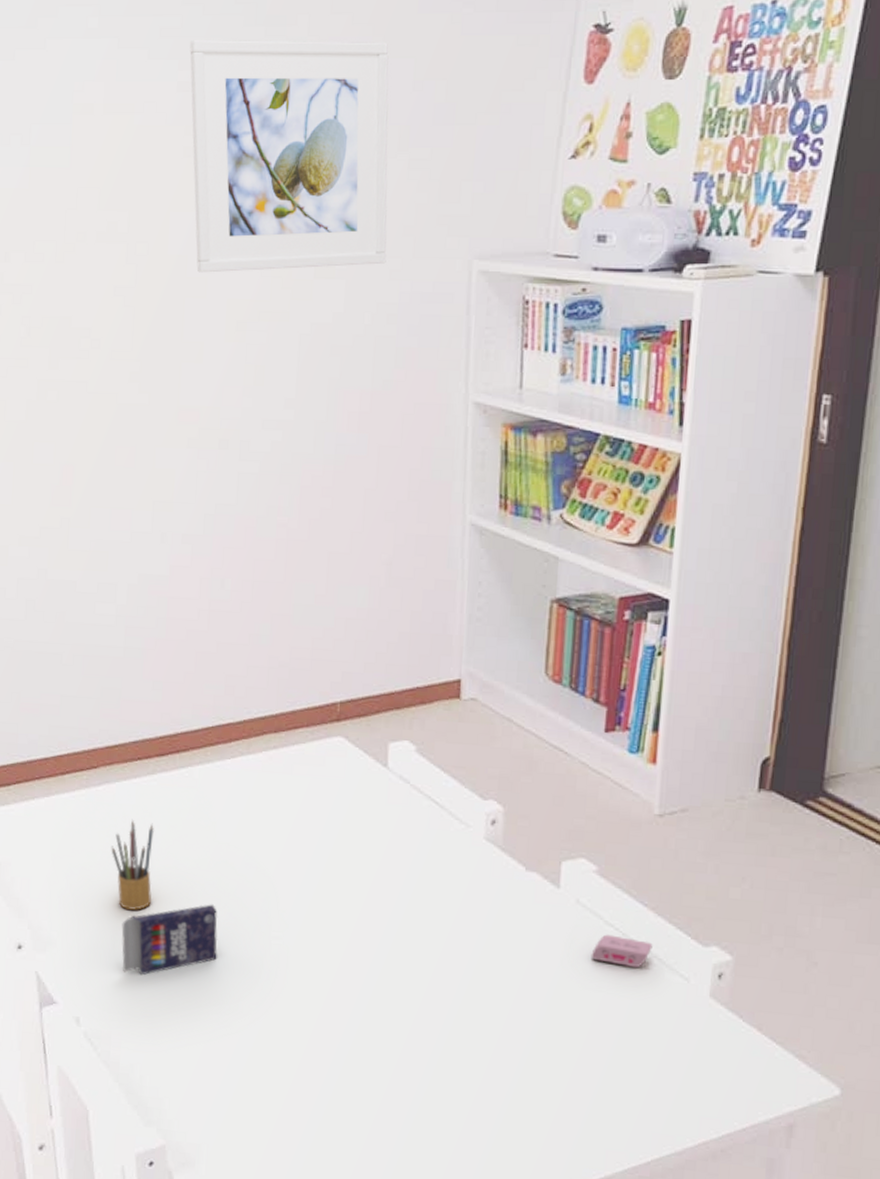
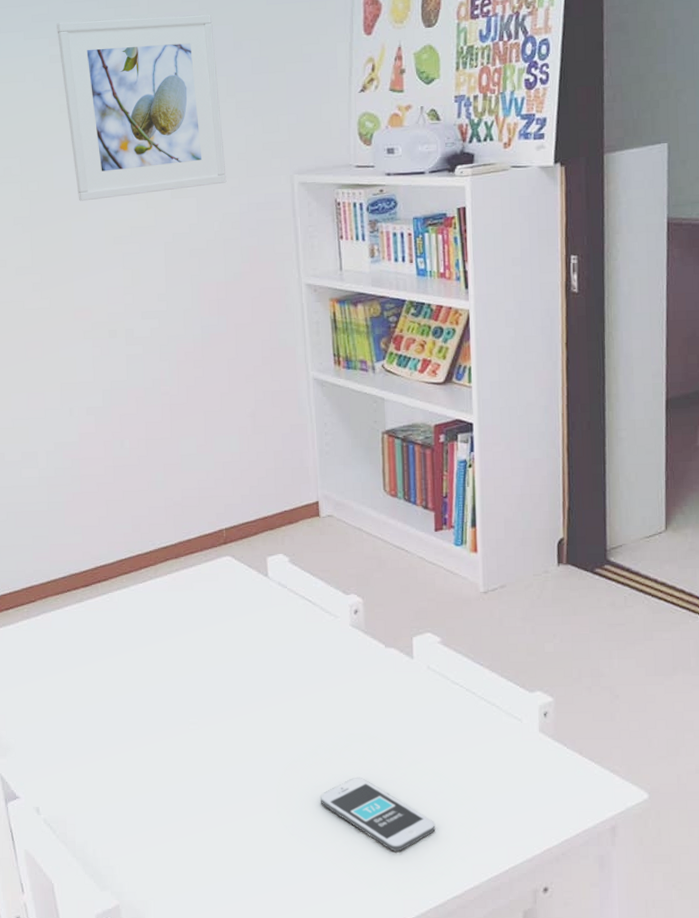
pencil box: present [111,819,154,911] -> none [52,640,90,715]
crayon box: present [121,904,218,976] -> none [66,702,147,767]
smartphone: none [423,1026,565,1123] -> present [319,777,436,852]
eraser: present [591,934,653,969] -> none [443,691,491,716]

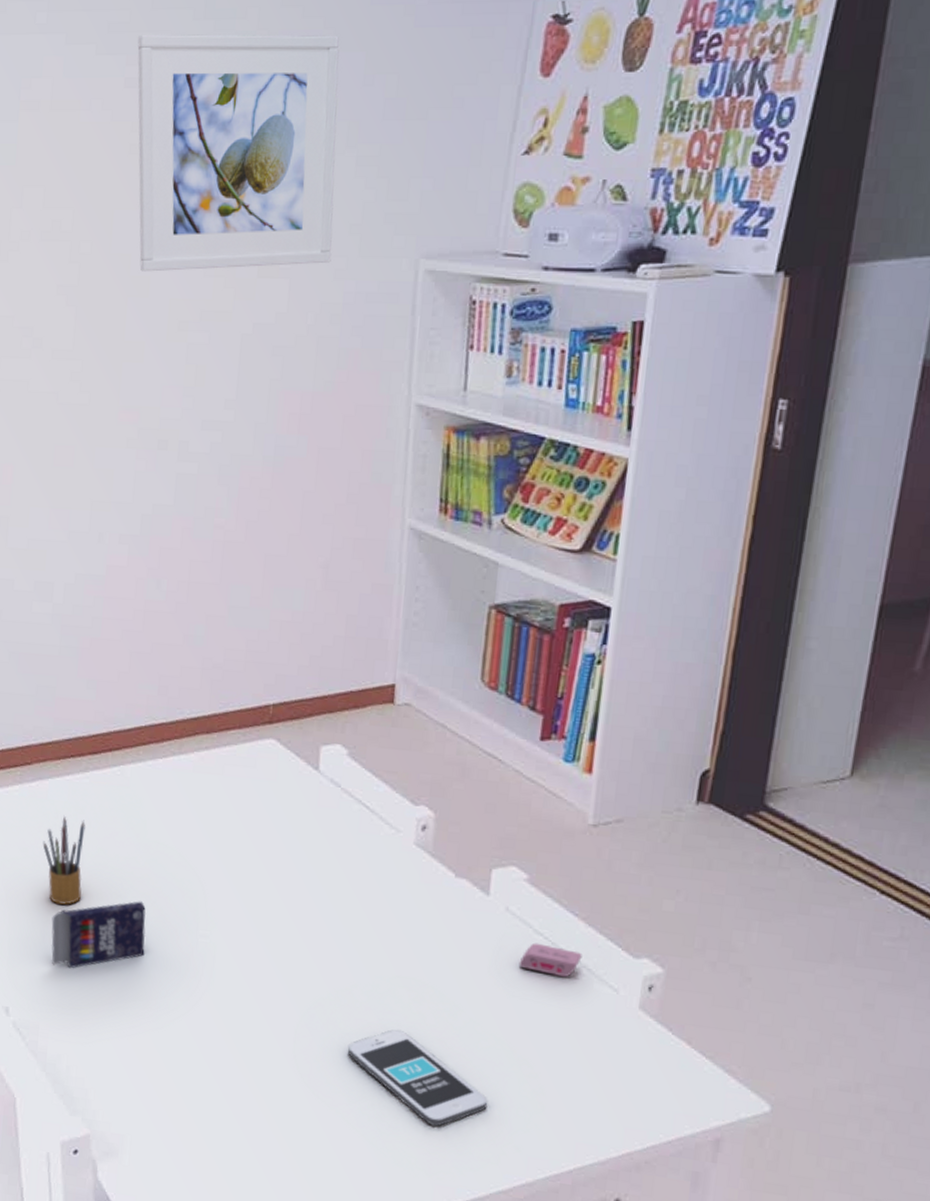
pencil box: none [52,640,90,715] -> present [42,815,85,905]
crayon box: none [66,702,147,767] -> present [51,901,146,969]
eraser: none [443,691,491,716] -> present [518,943,582,978]

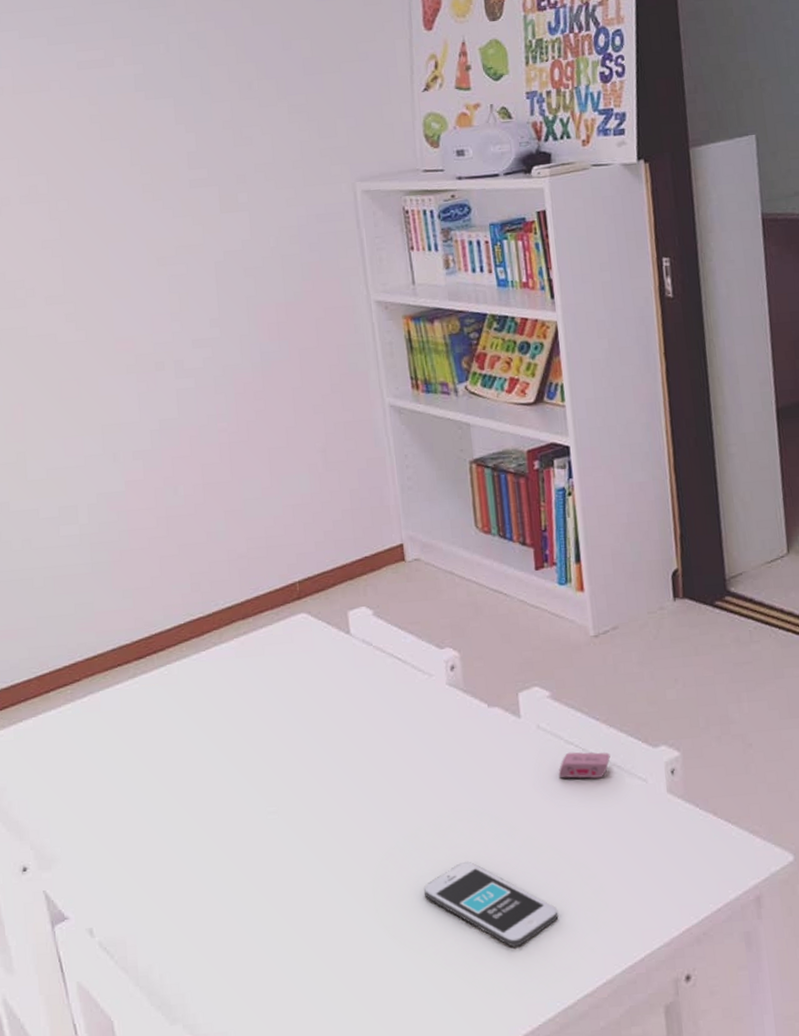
pencil box: present [42,815,85,905] -> none [102,723,149,813]
crayon box: present [51,901,146,969] -> none [122,792,218,875]
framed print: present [137,34,340,272] -> none [84,12,282,220]

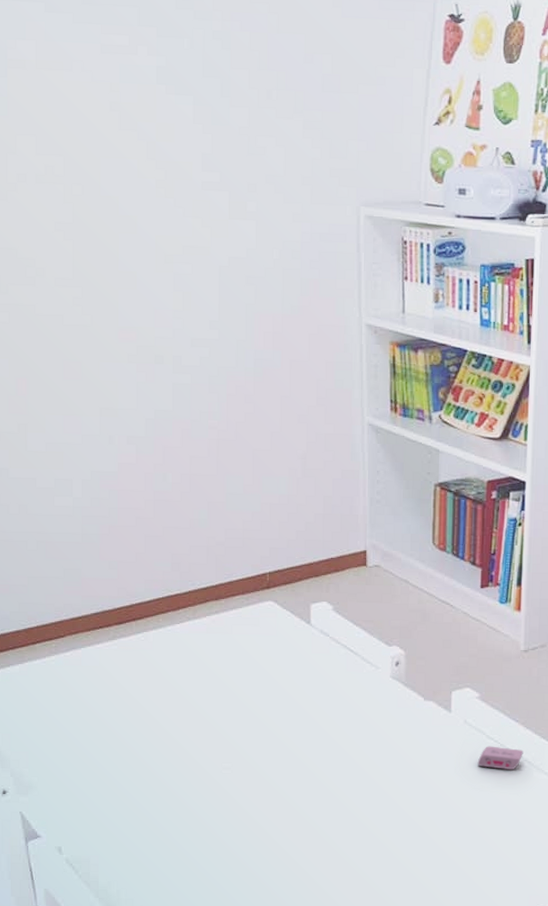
smartphone: present [423,861,559,947] -> none [350,825,462,898]

